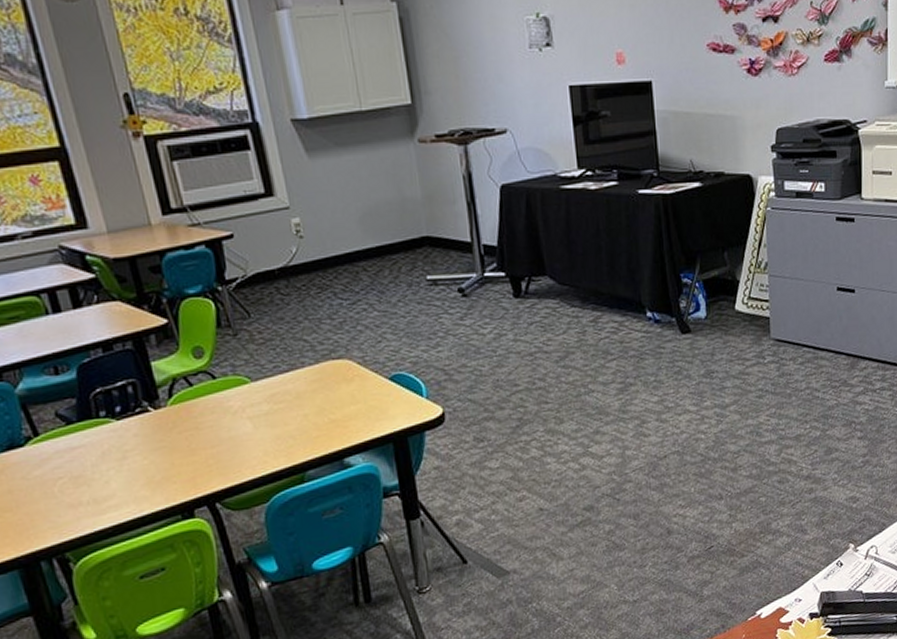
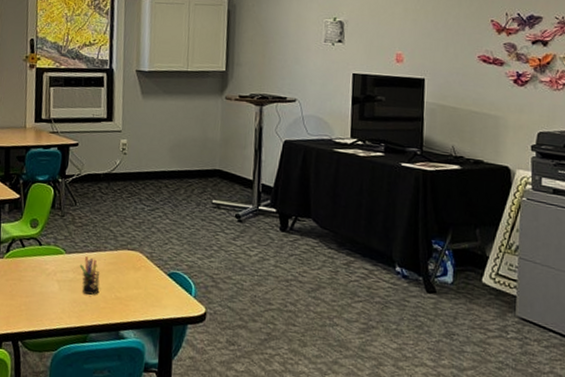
pen holder: none [273,380,308,426] -> present [79,257,100,295]

